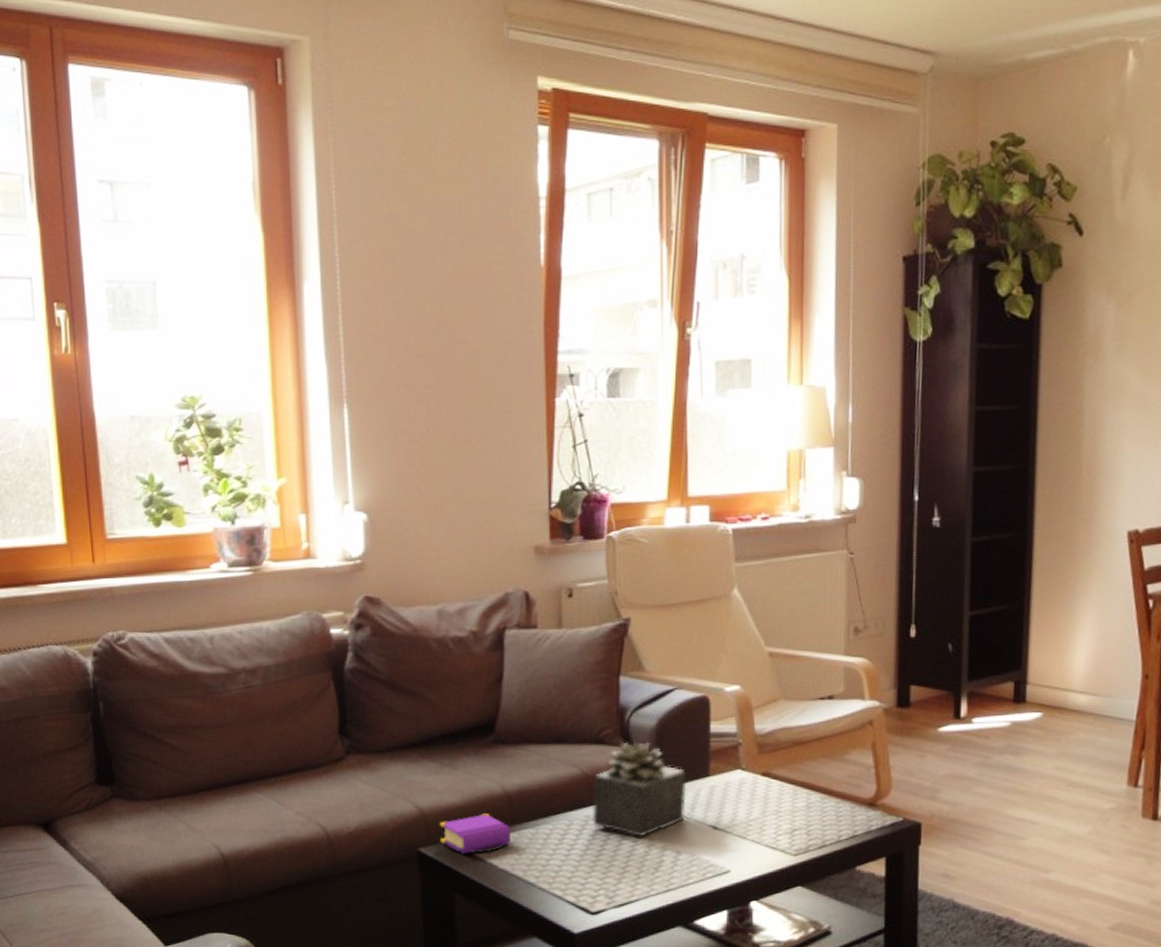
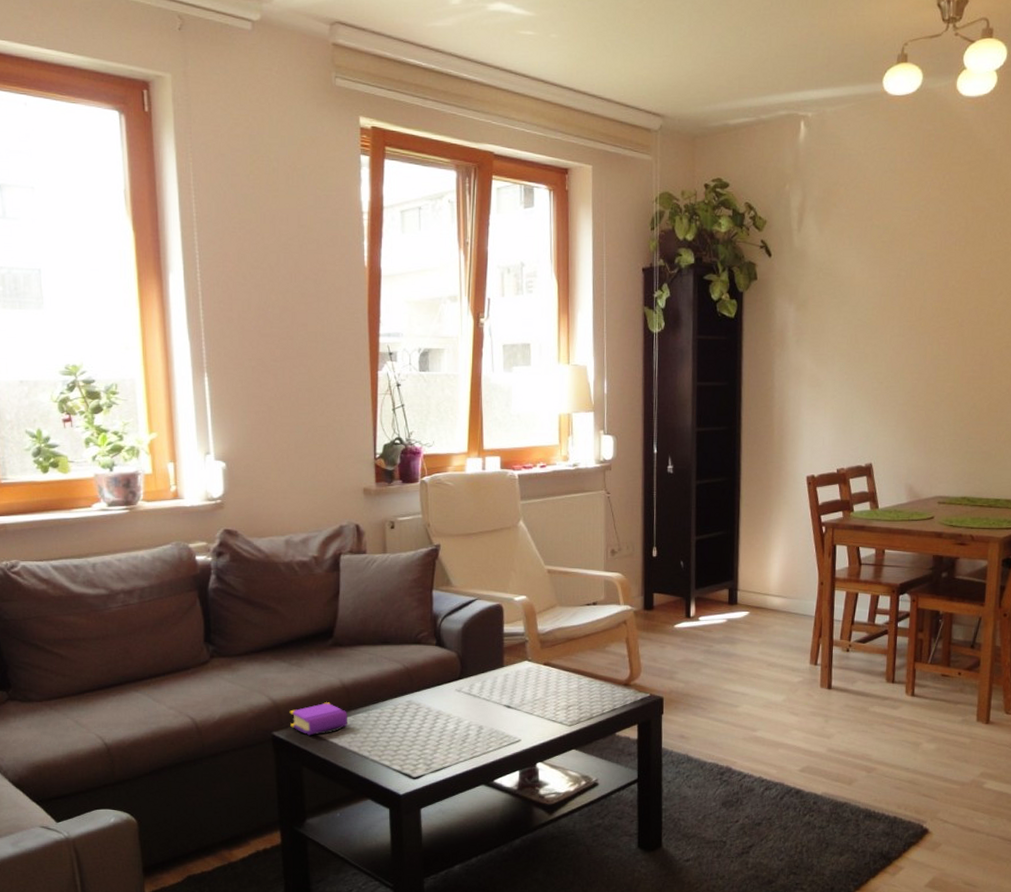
succulent plant: present [592,742,687,837] -> none [412,642,486,716]

